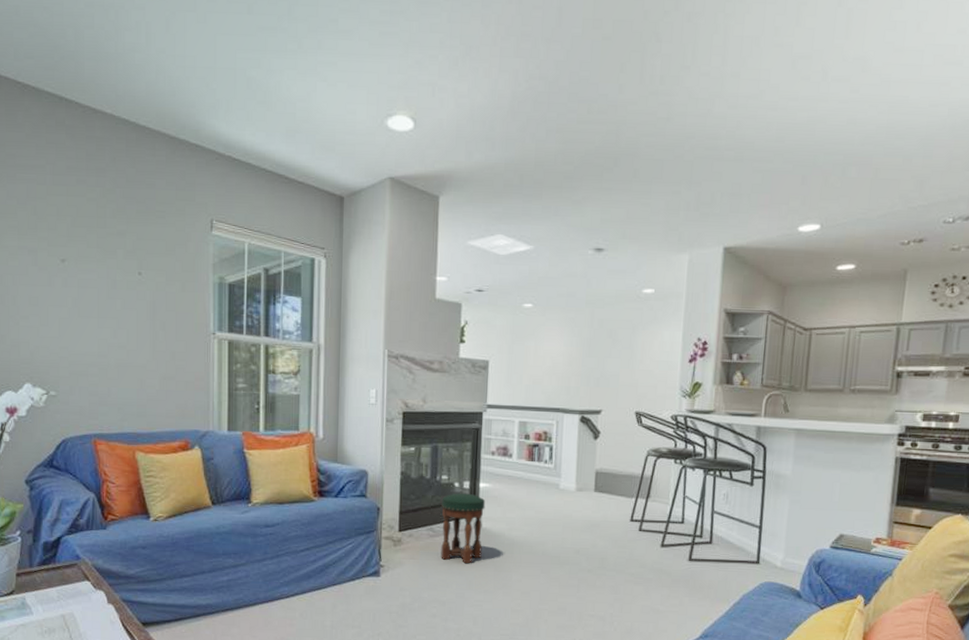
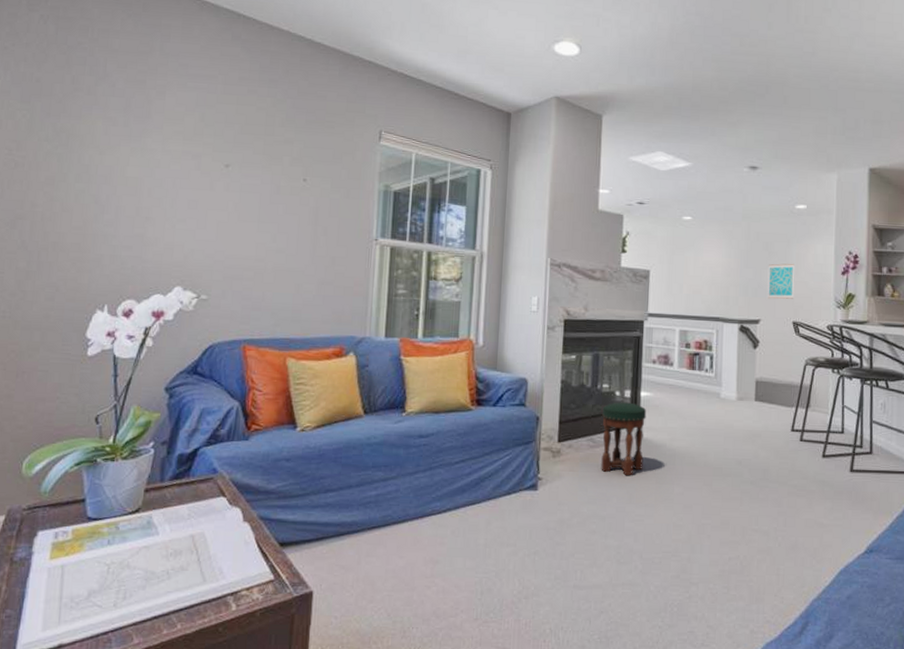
wall art: none [610,352,639,389] -> present [768,263,794,299]

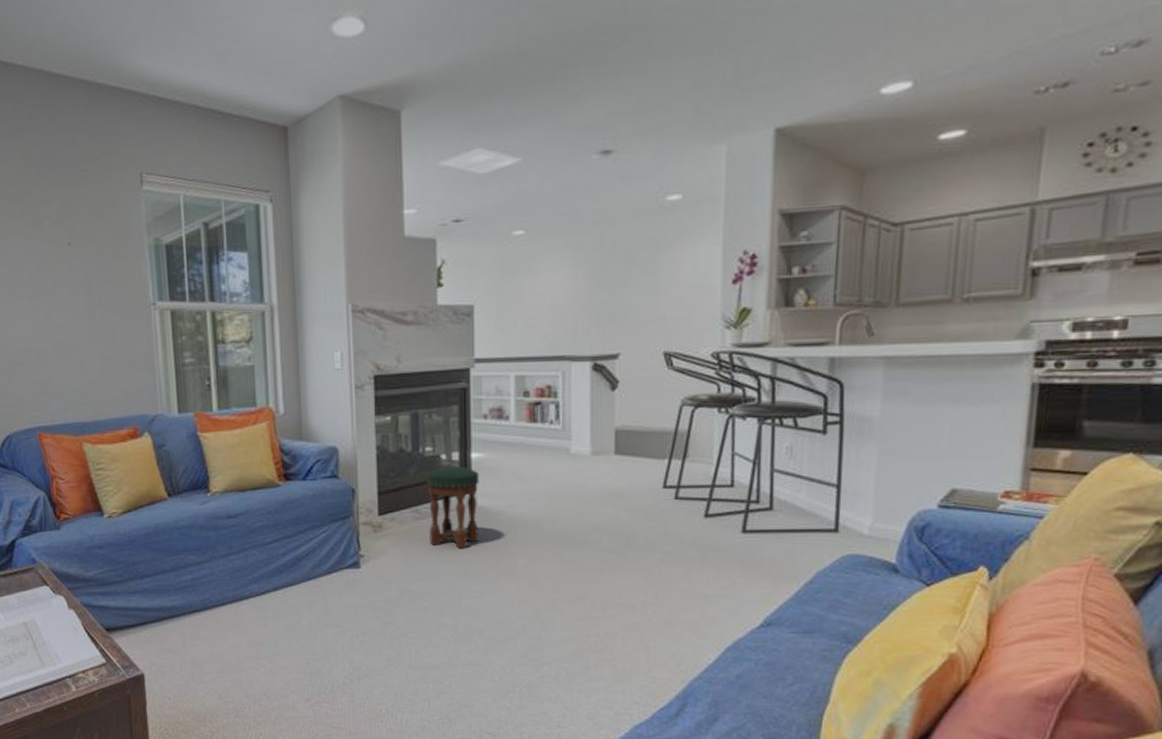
wall art: present [768,263,794,299] -> none [628,277,665,326]

